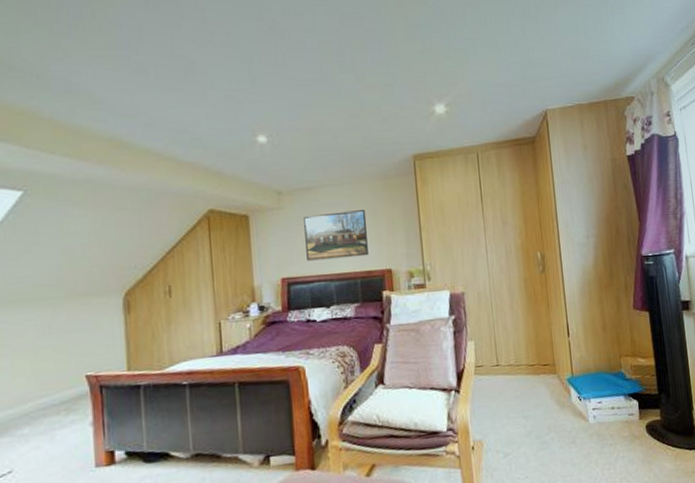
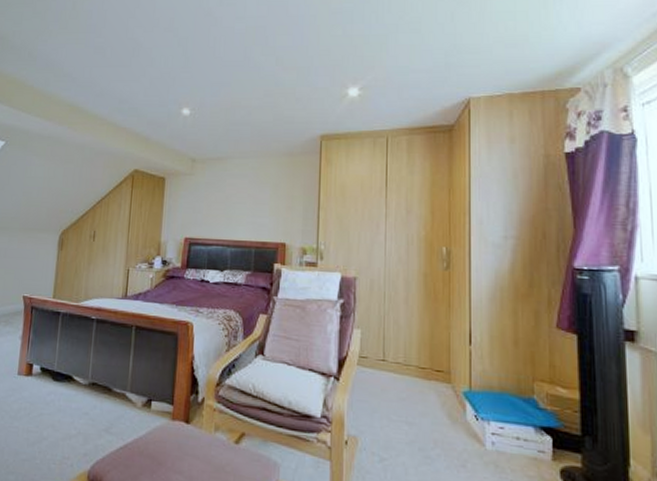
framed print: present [304,210,368,261] -> none [209,183,269,228]

